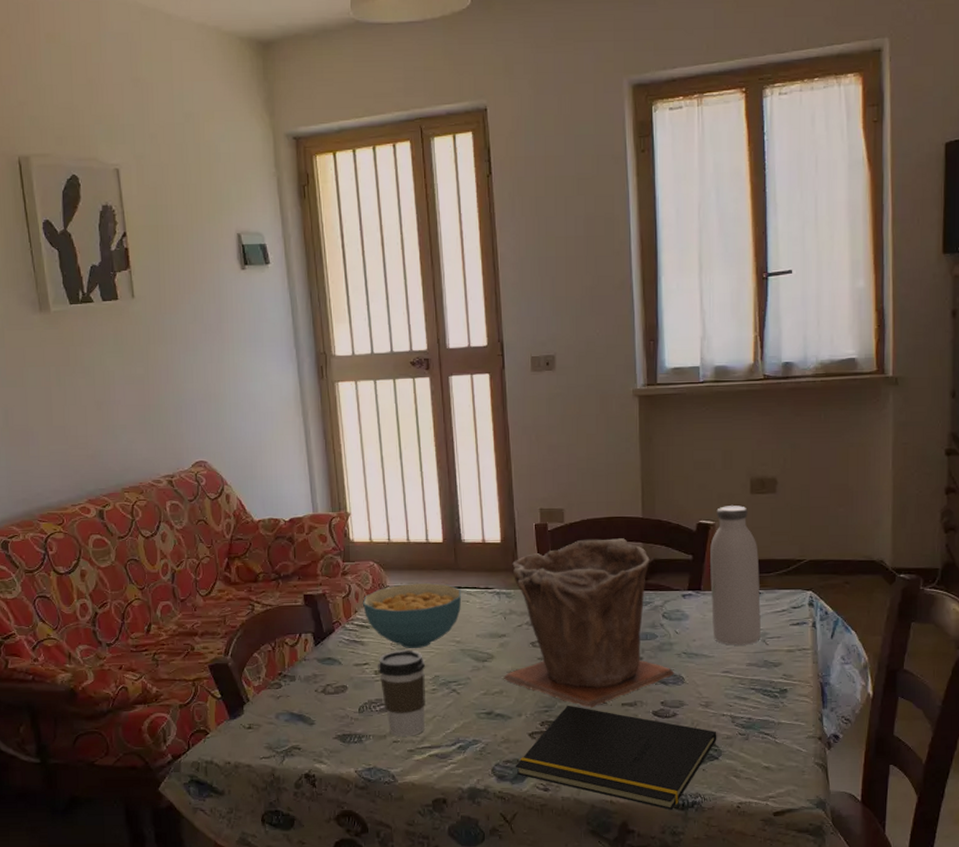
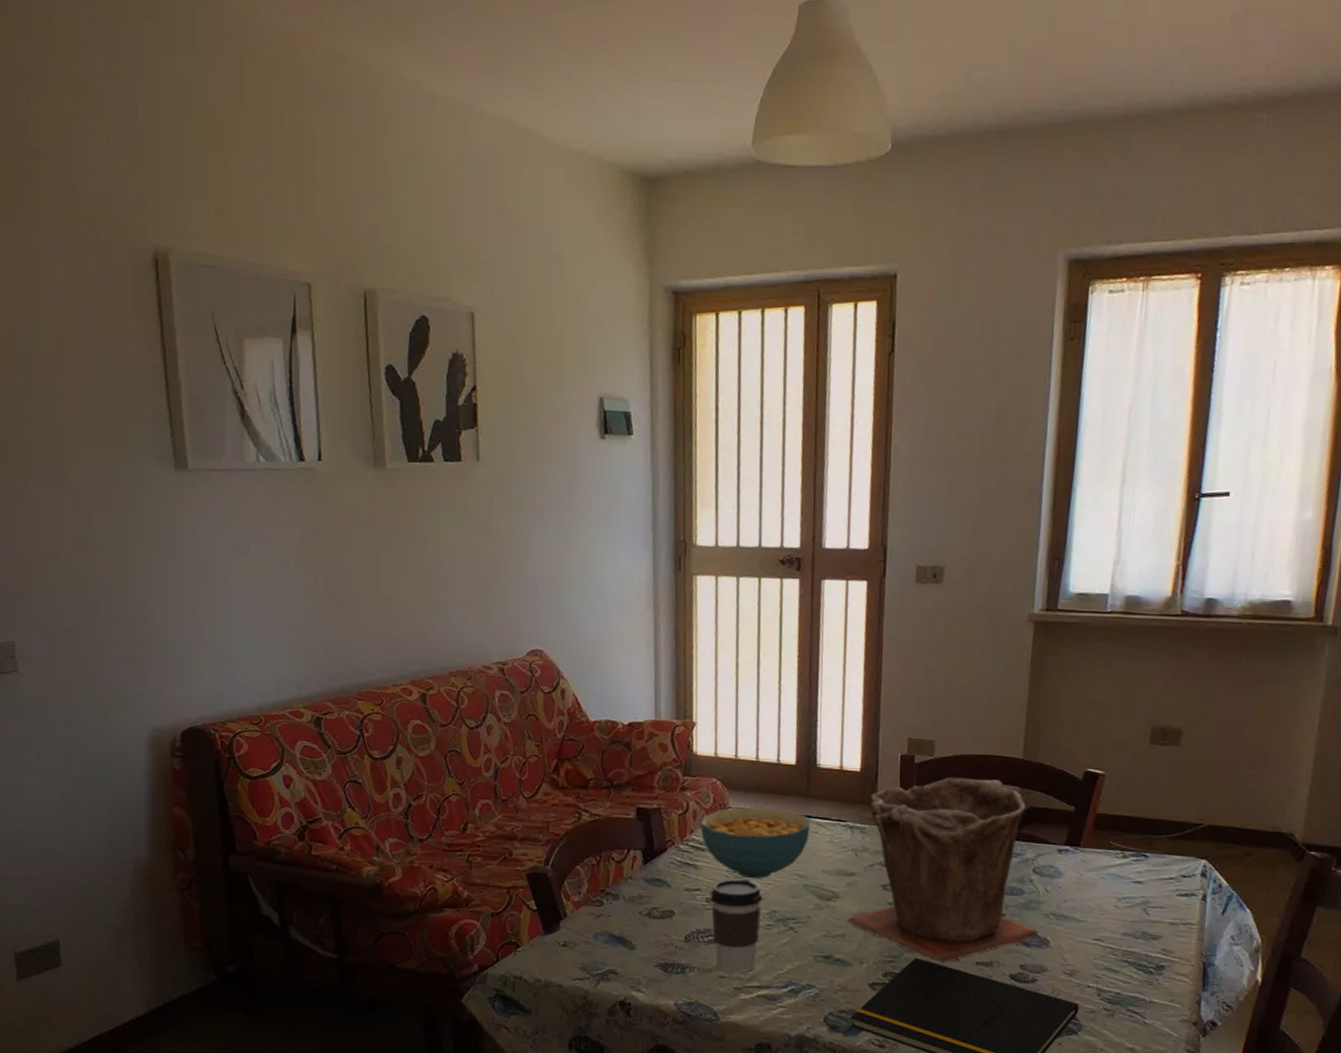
water bottle: present [710,505,761,646] -> none [1087,755,1151,913]

